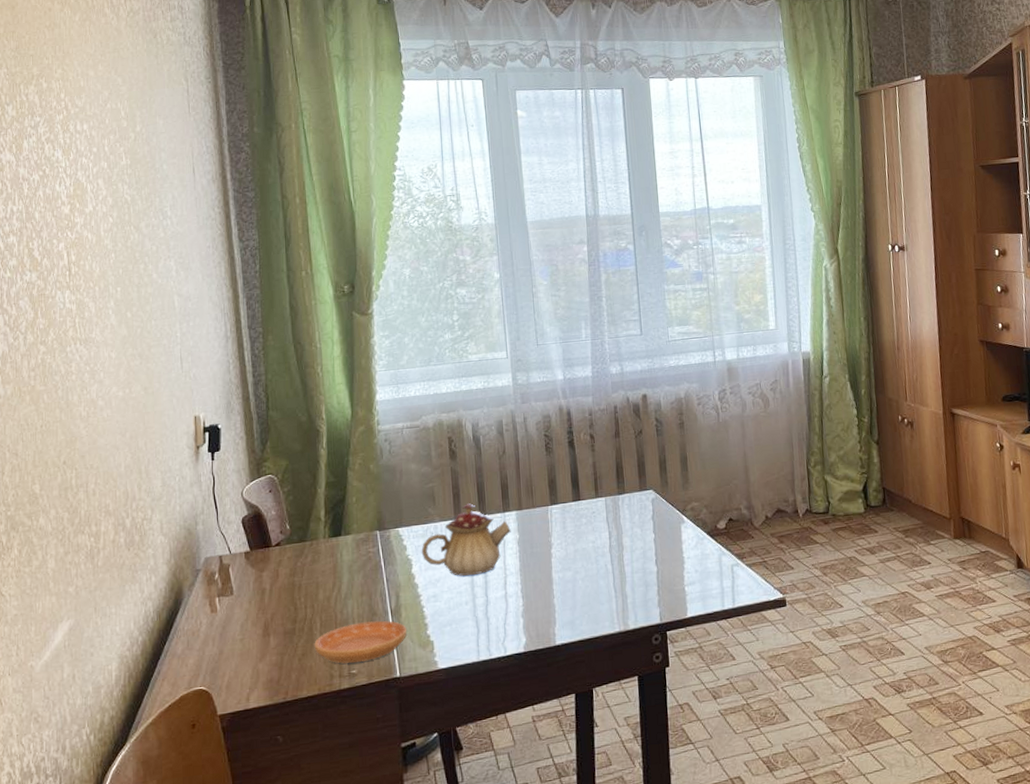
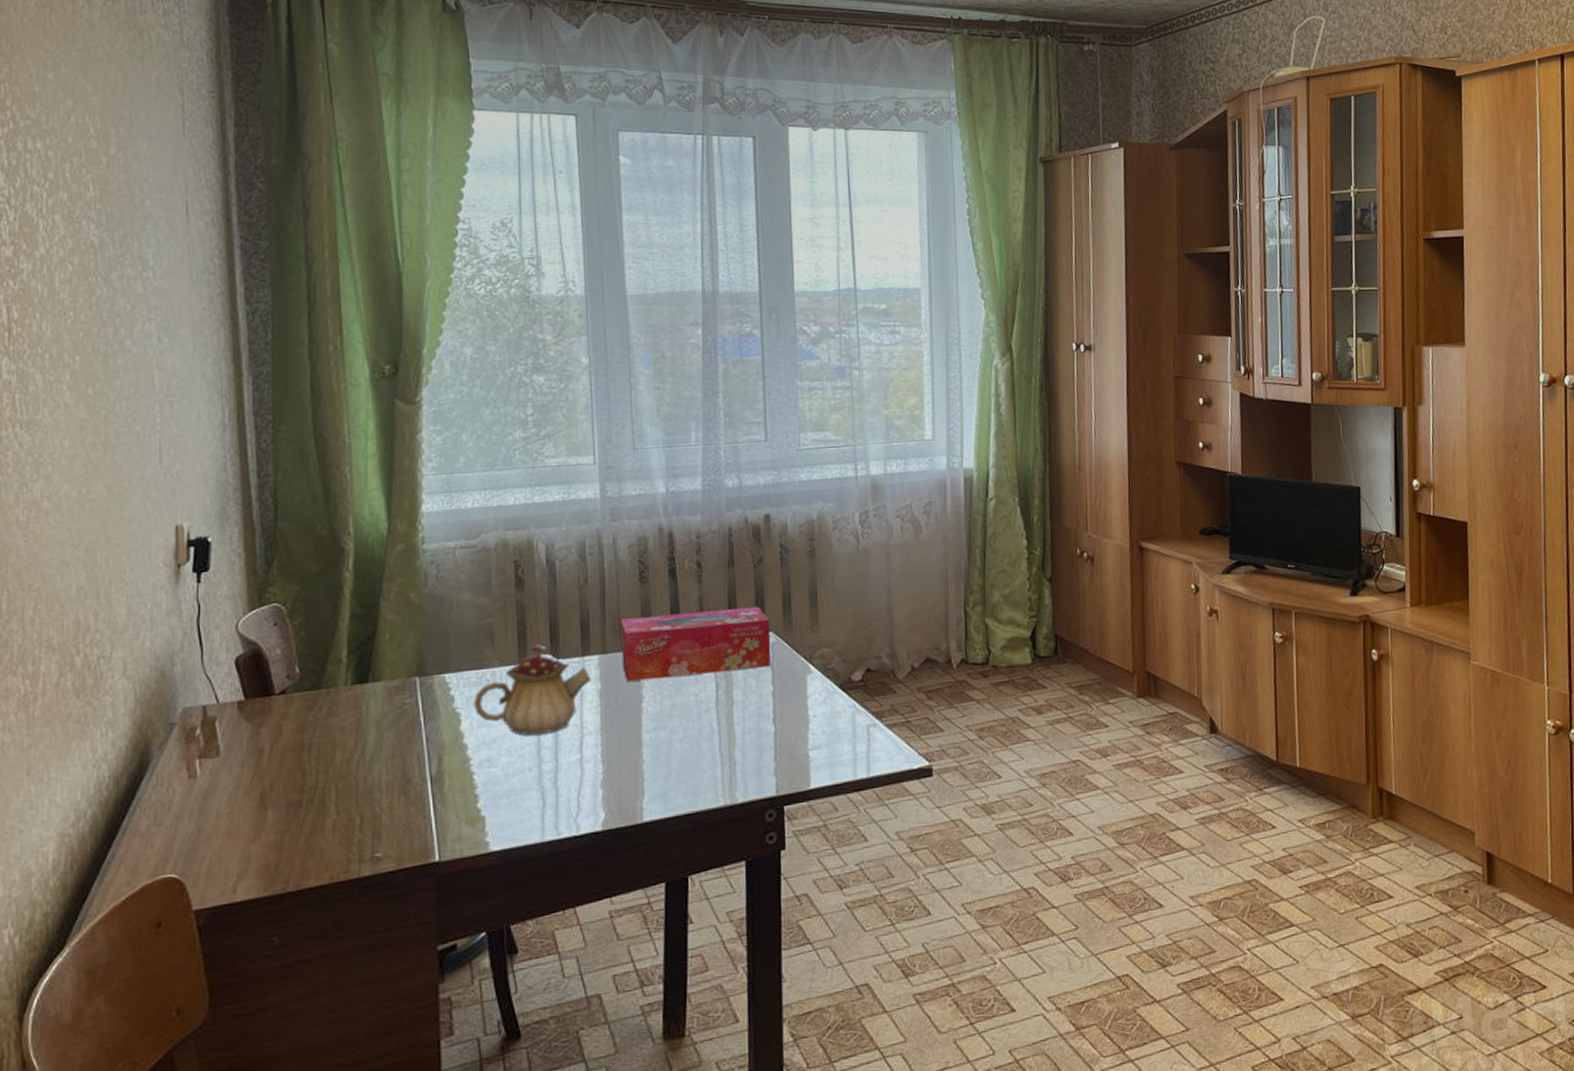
saucer: present [314,620,407,664] -> none [327,790,451,845]
tissue box: none [532,469,652,532] -> present [621,606,771,682]

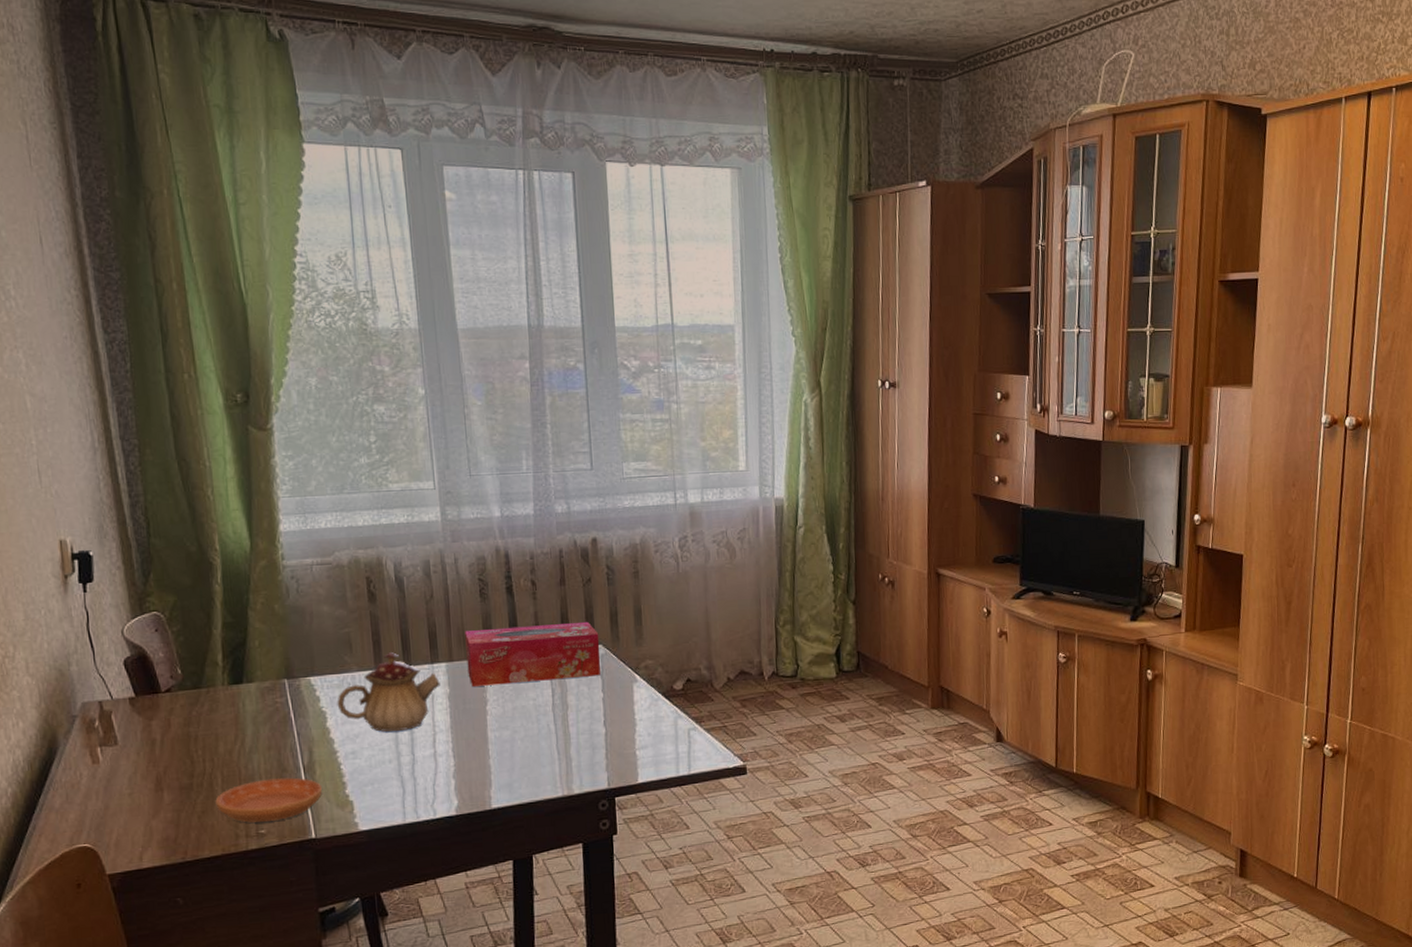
saucer: none [327,790,451,845] -> present [215,777,323,823]

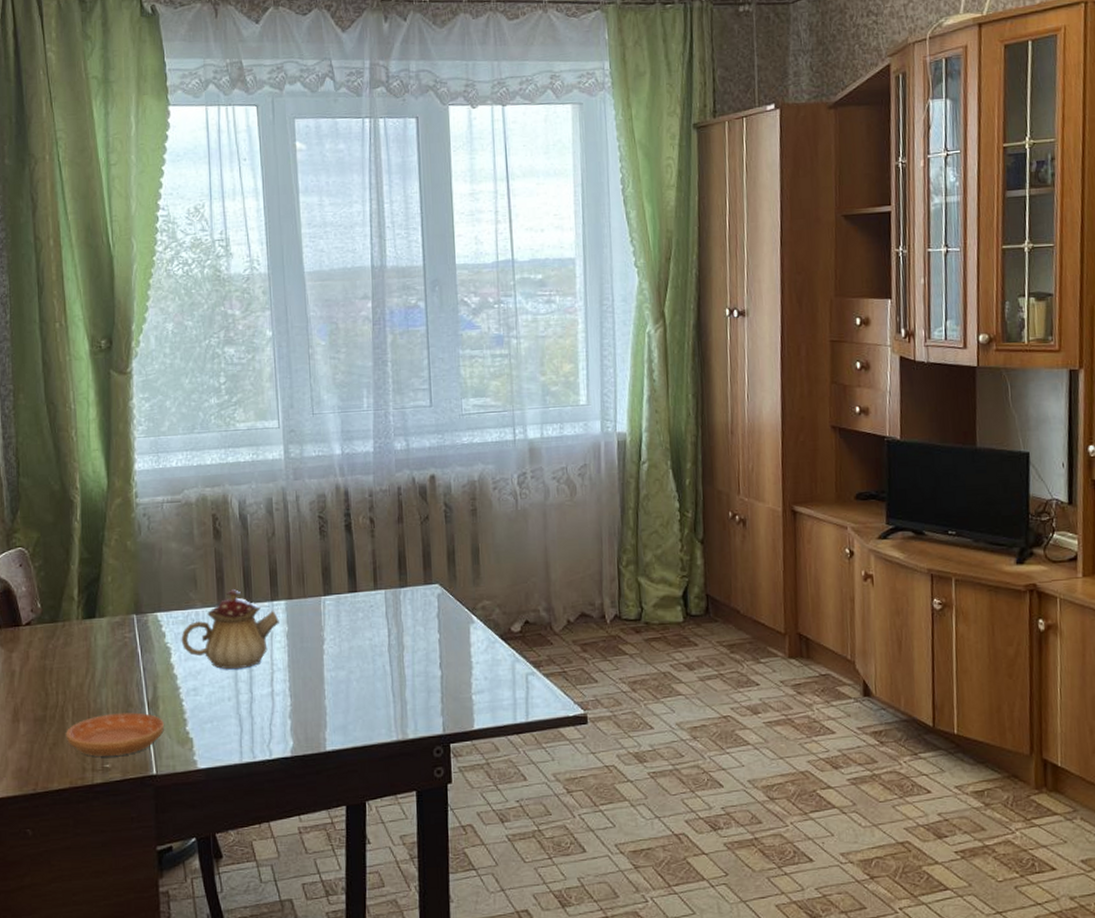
tissue box: present [465,621,601,687] -> none [304,560,438,625]

